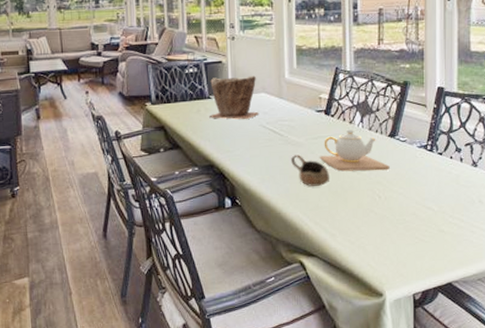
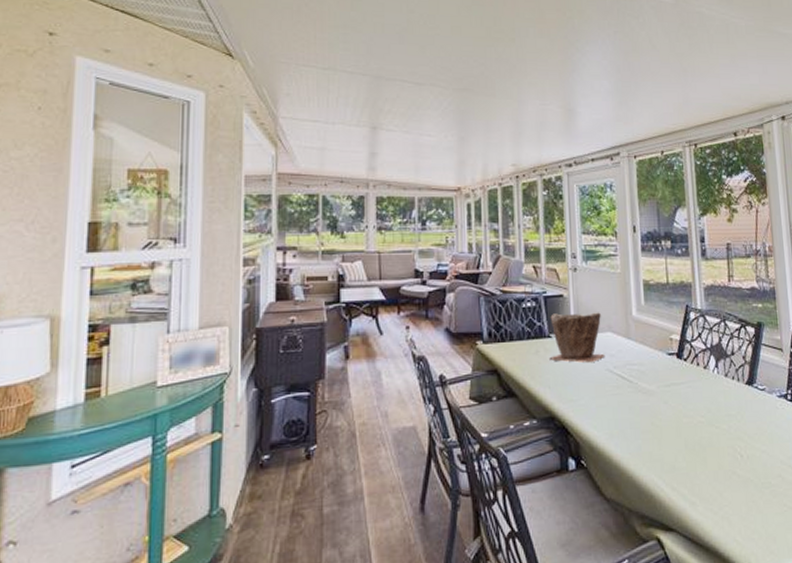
cup: present [291,155,330,186] -> none [642,405,687,443]
teapot: present [319,129,390,172] -> none [673,375,750,425]

